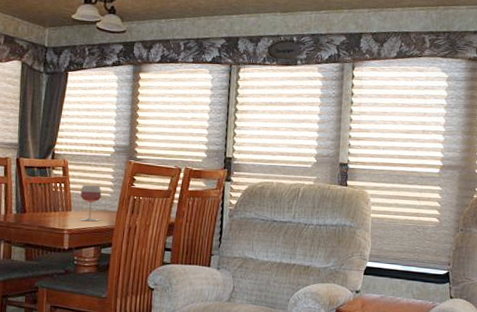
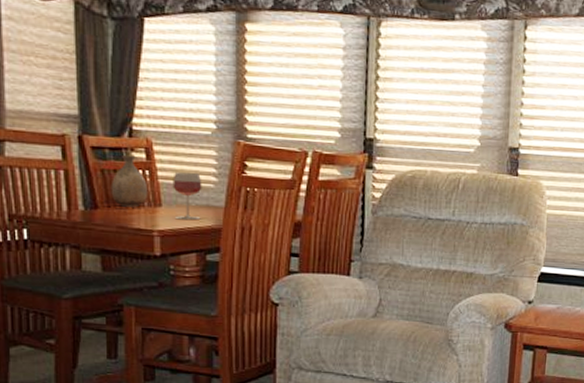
vase: none [36,172,62,212] -> present [110,154,147,208]

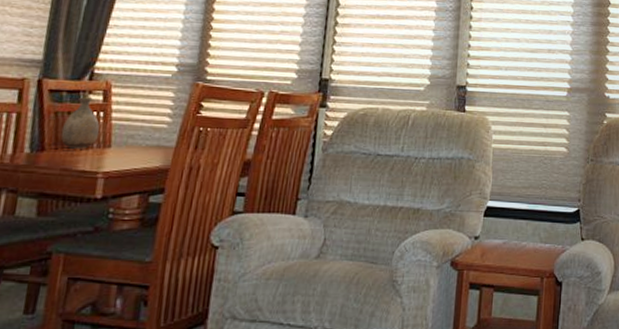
wineglass: present [173,172,202,221] -> none [122,113,156,161]

